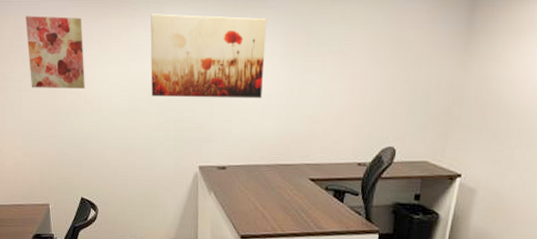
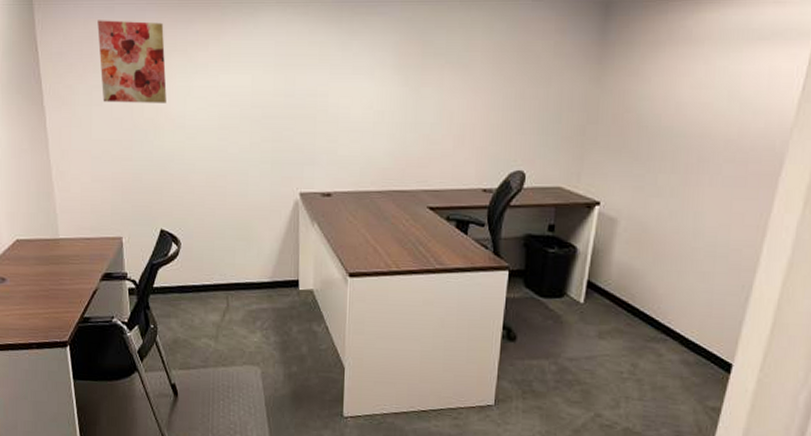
wall art: present [150,14,267,99] -> none [243,19,377,116]

